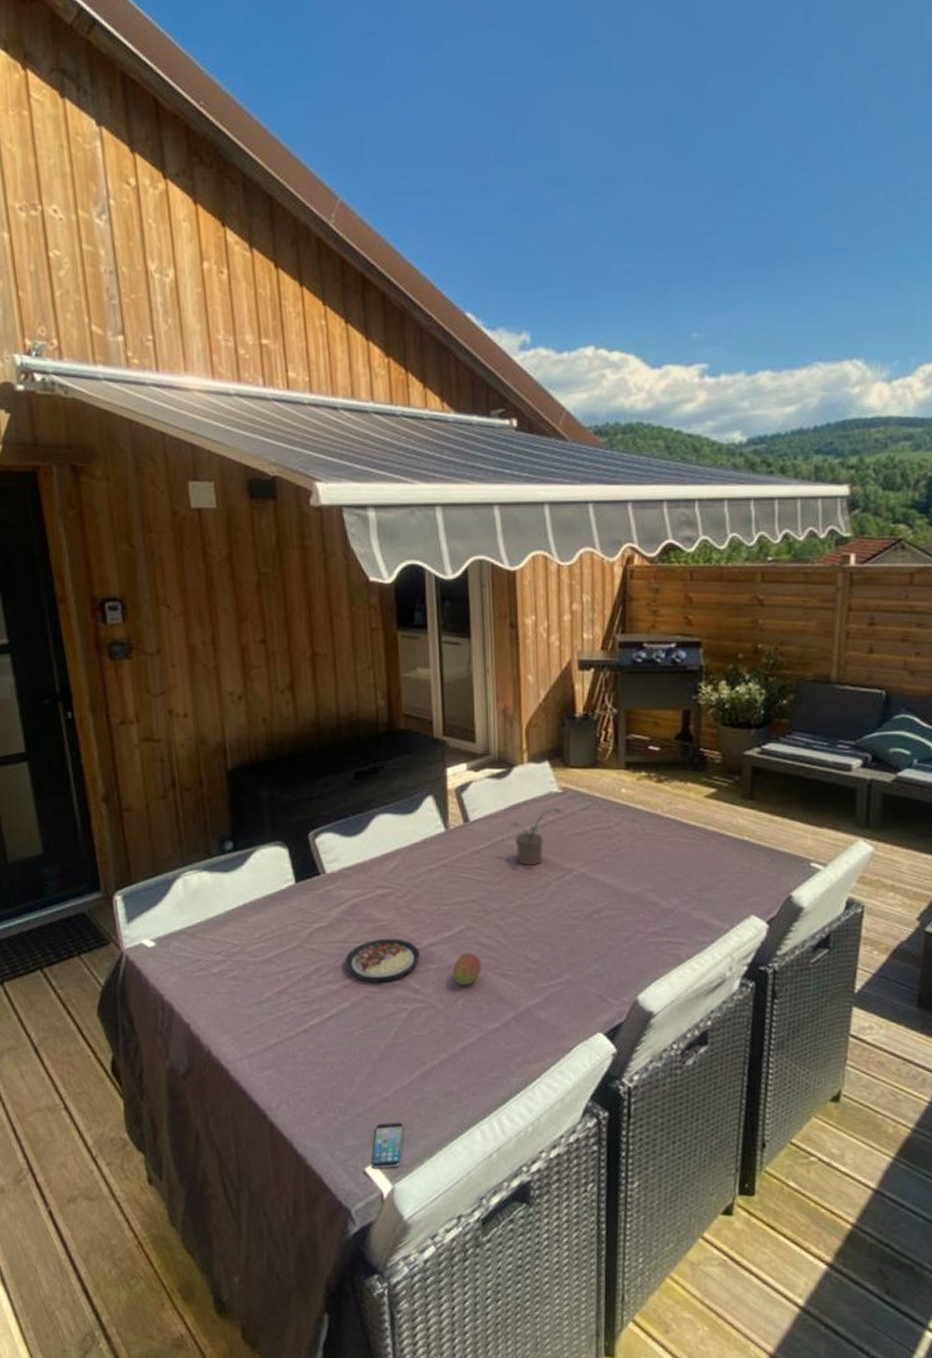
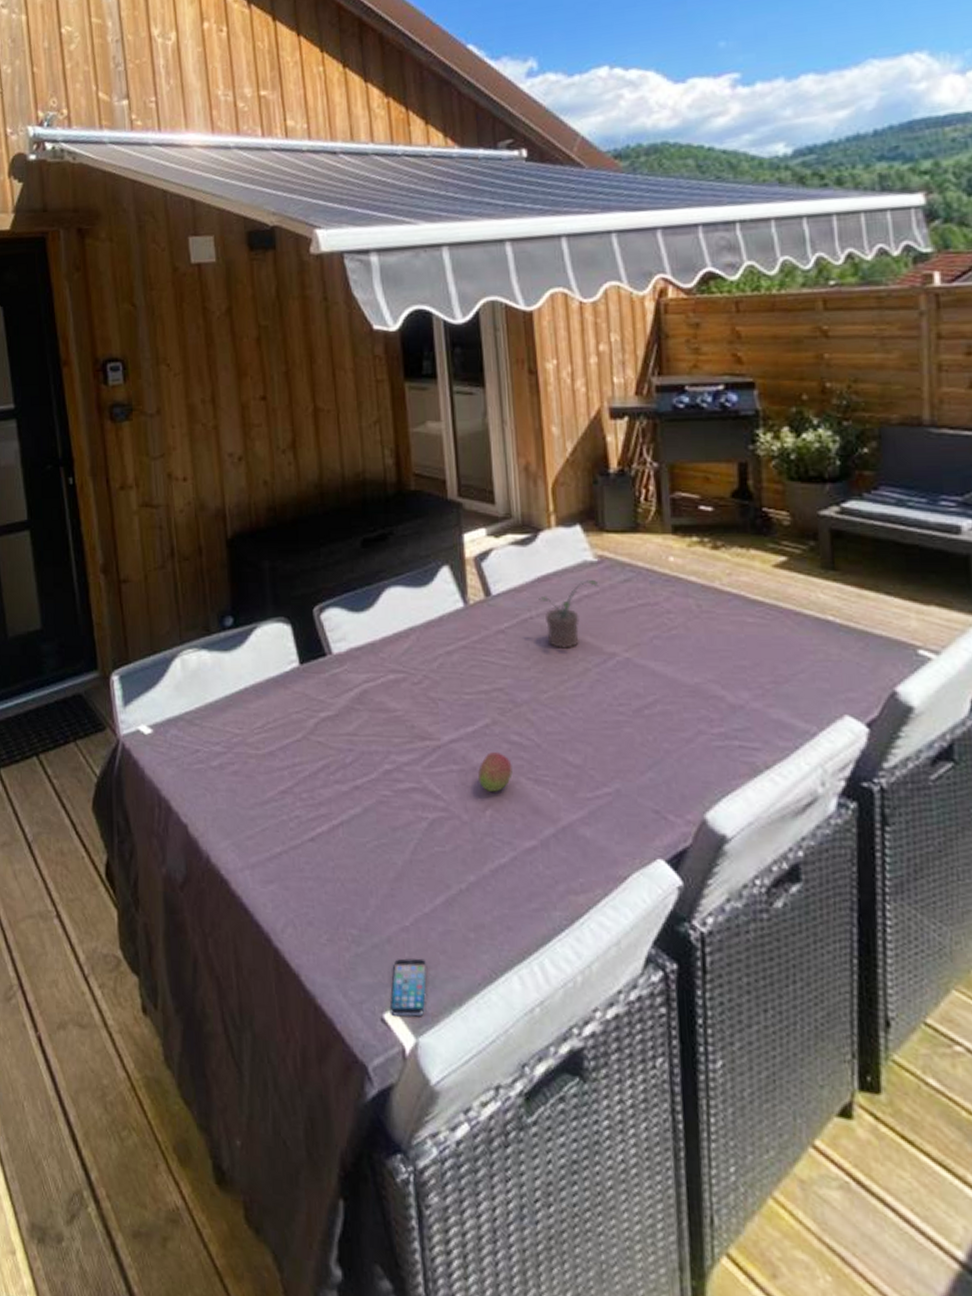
plate: present [345,938,421,983] -> none [355,732,441,785]

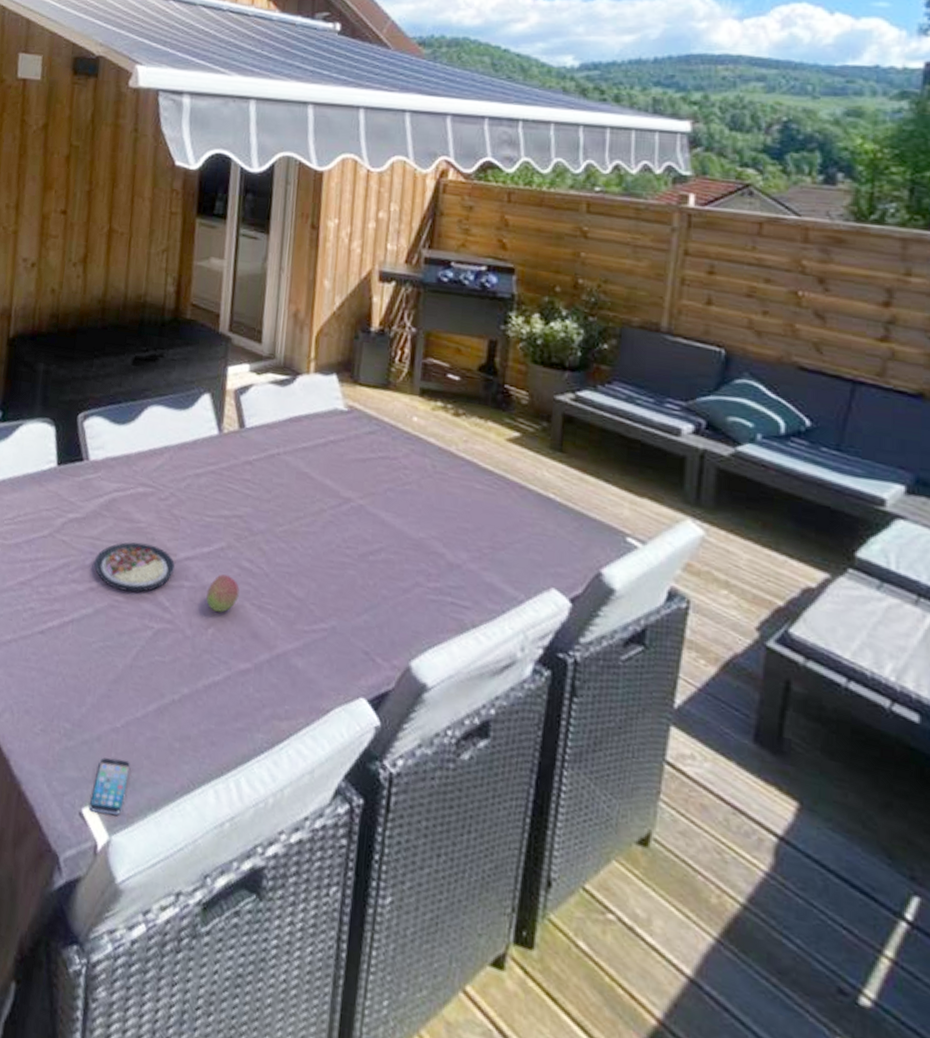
plate: none [355,732,441,785] -> present [94,542,176,592]
potted plant: present [539,579,599,649] -> none [288,426,345,488]

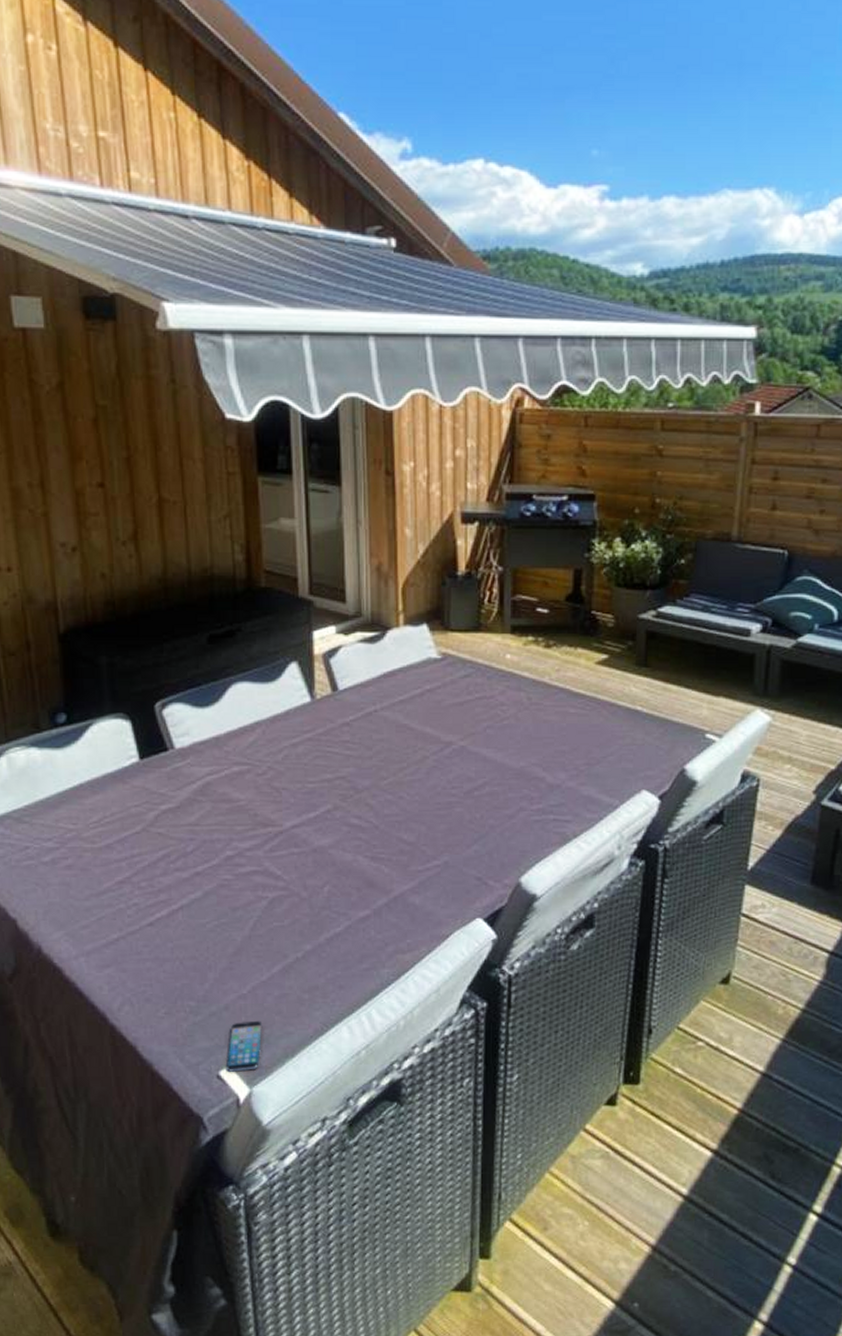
plate: present [94,542,176,592] -> none [197,820,283,869]
fruit: present [206,574,240,613] -> none [318,835,351,870]

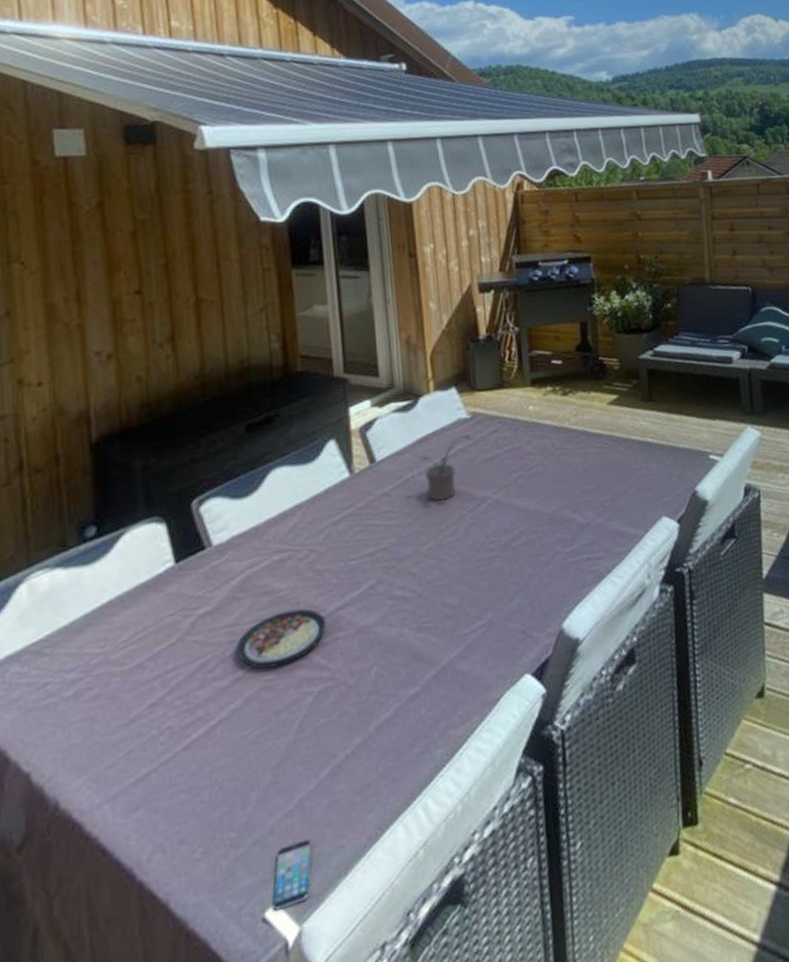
plate: none [197,820,283,869] -> present [236,608,327,669]
potted plant: none [384,674,441,739] -> present [419,434,472,502]

